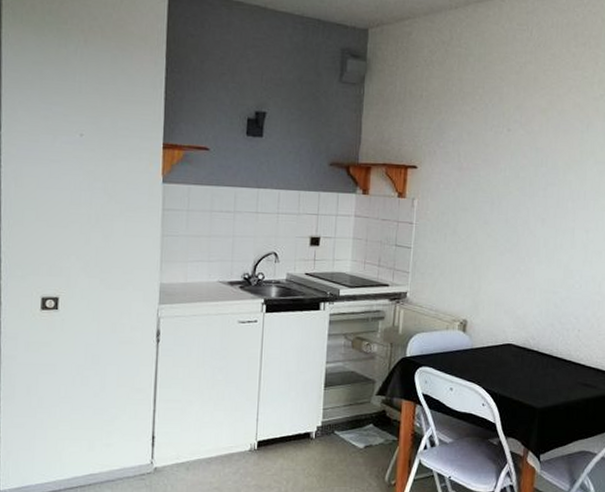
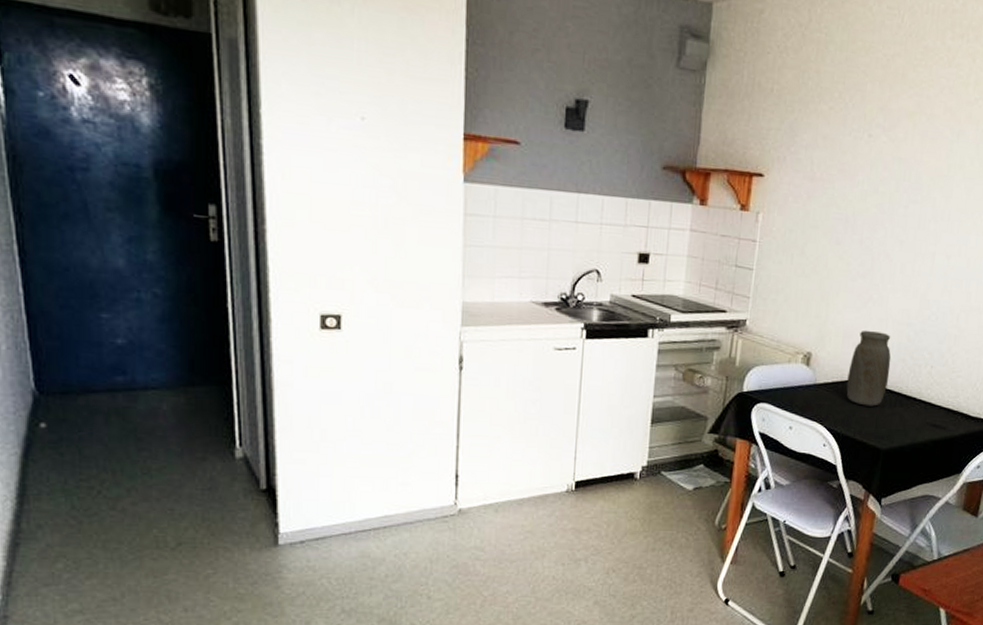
vase: none [501,298,541,368] -> present [846,330,891,407]

